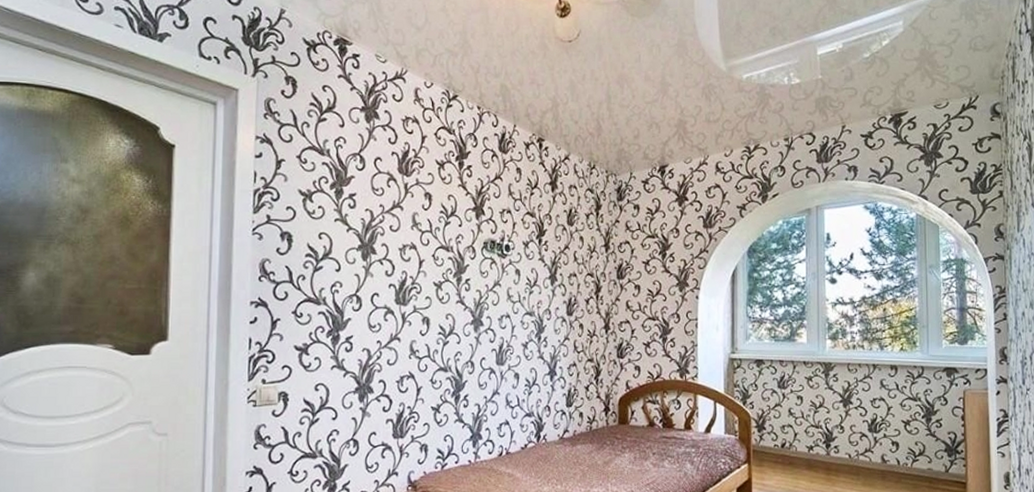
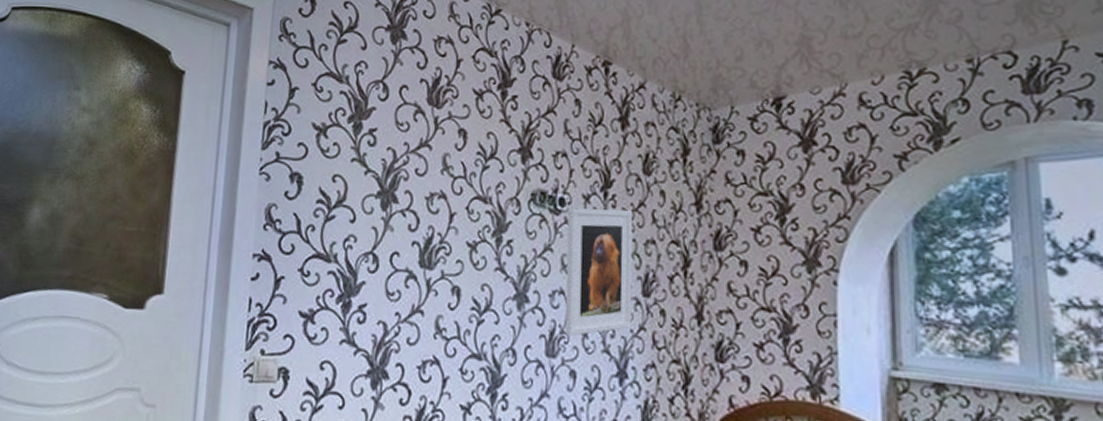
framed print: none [511,252,561,349] -> present [565,208,633,337]

